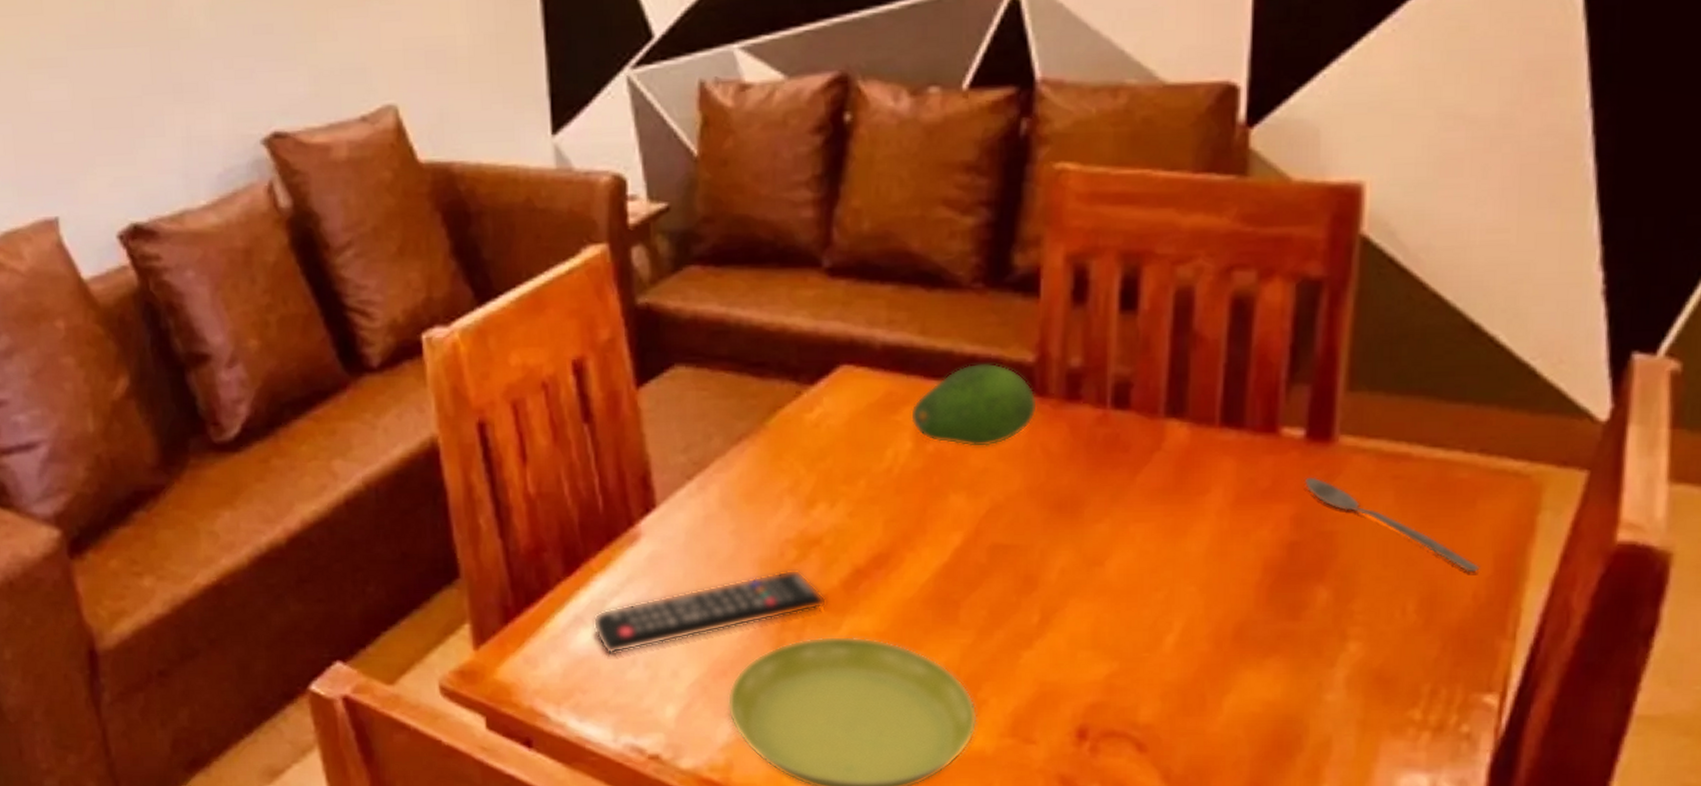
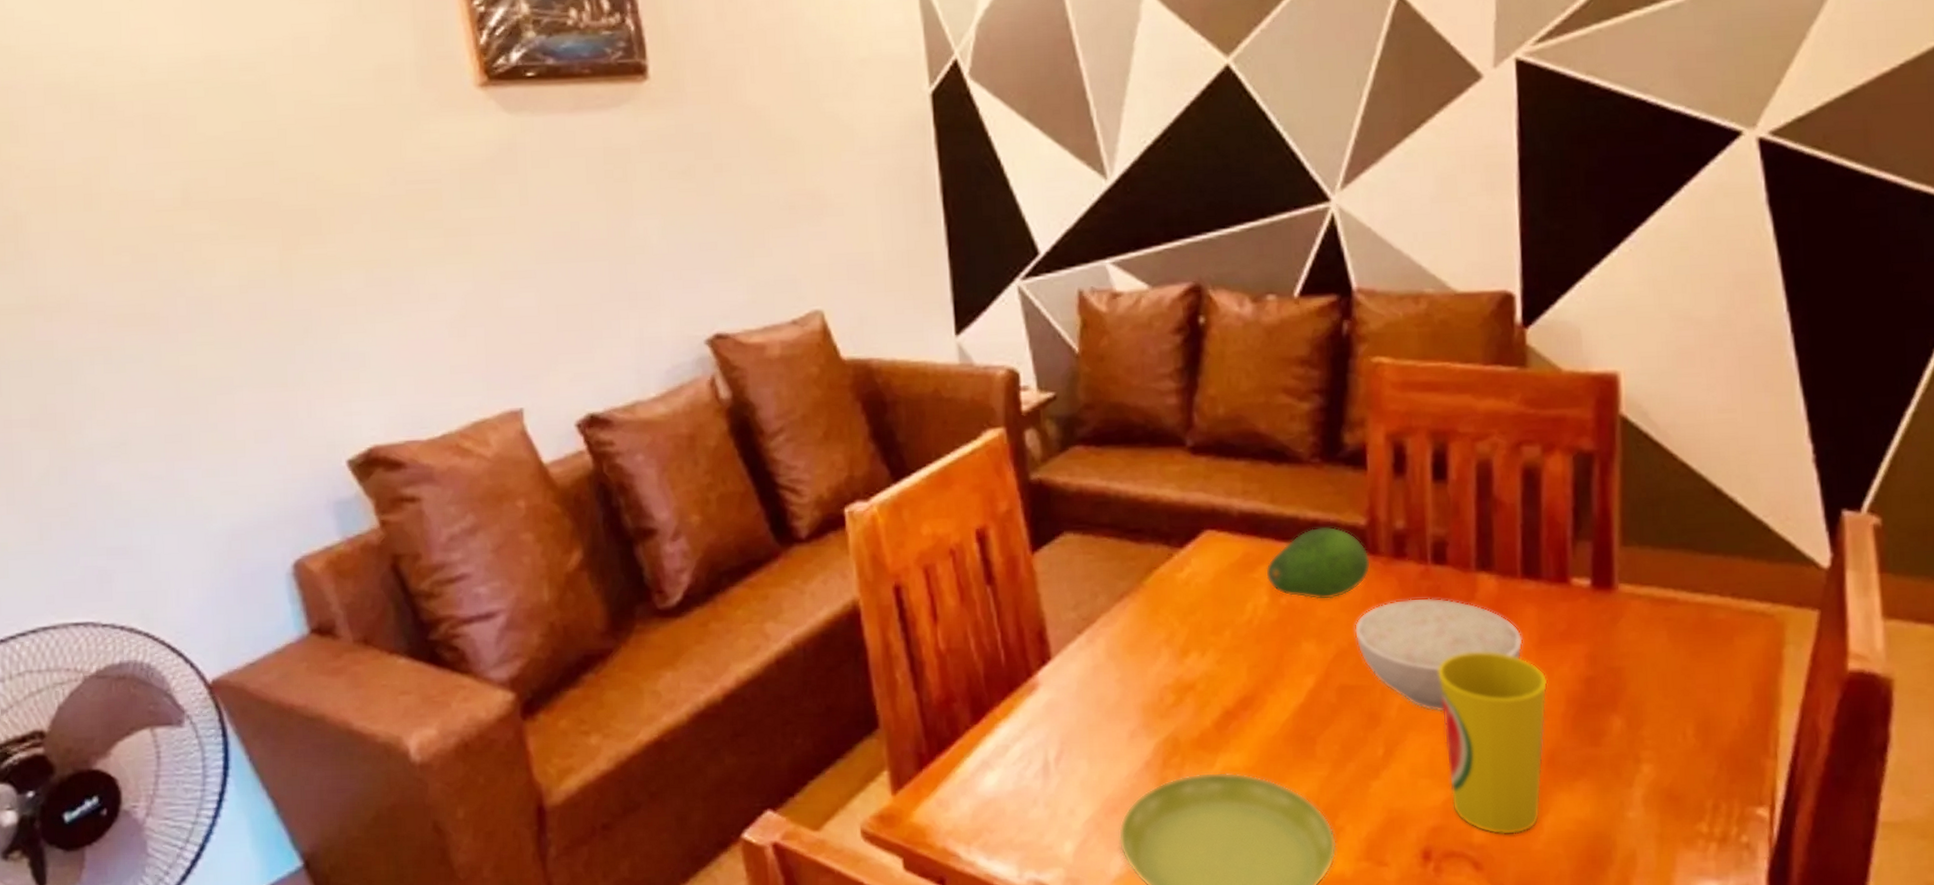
remote control: present [593,569,827,654] -> none [998,712,1202,796]
bowl: none [1012,447,1216,578] -> present [1354,598,1523,713]
cup: none [1110,510,1242,715] -> present [1438,652,1548,835]
spoon: present [1304,476,1480,573] -> none [1593,620,1742,700]

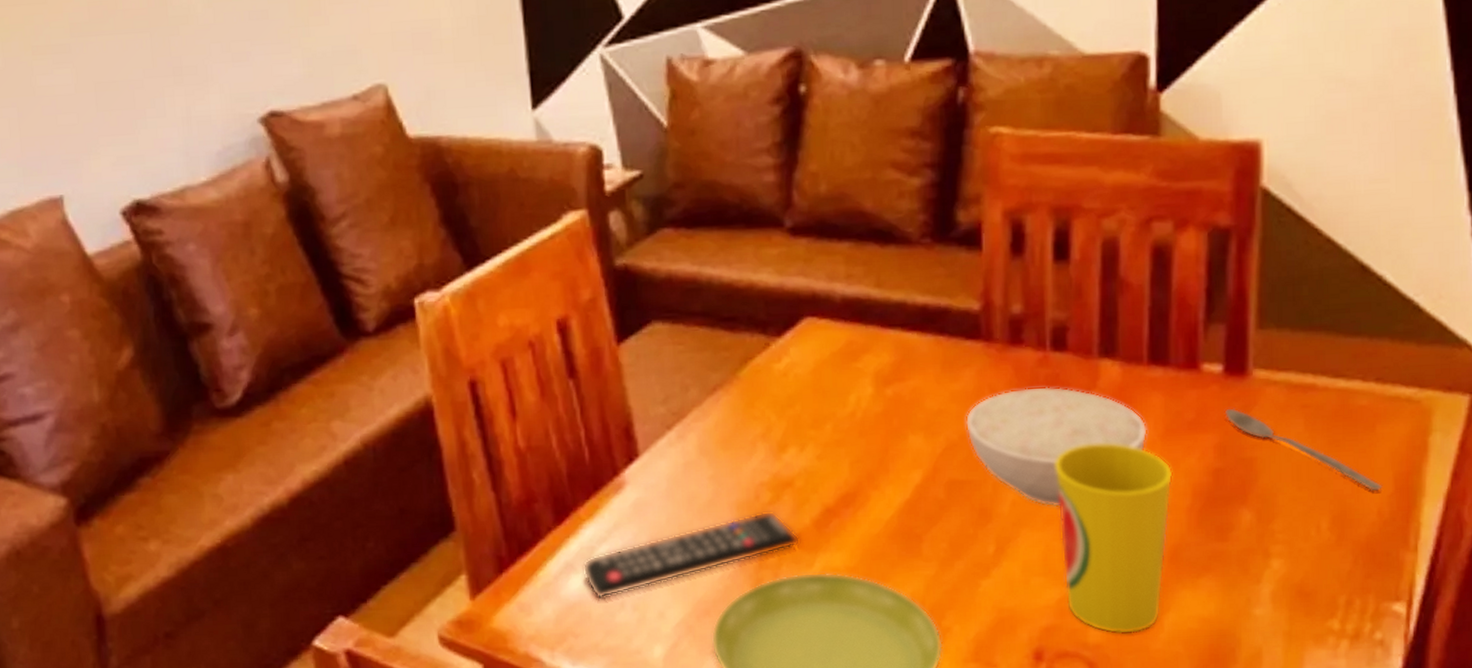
remote control: none [998,712,1202,796] -> present [582,511,801,599]
fruit: present [1266,526,1371,600] -> none [870,311,984,391]
spoon: none [1593,620,1742,700] -> present [1224,408,1382,492]

